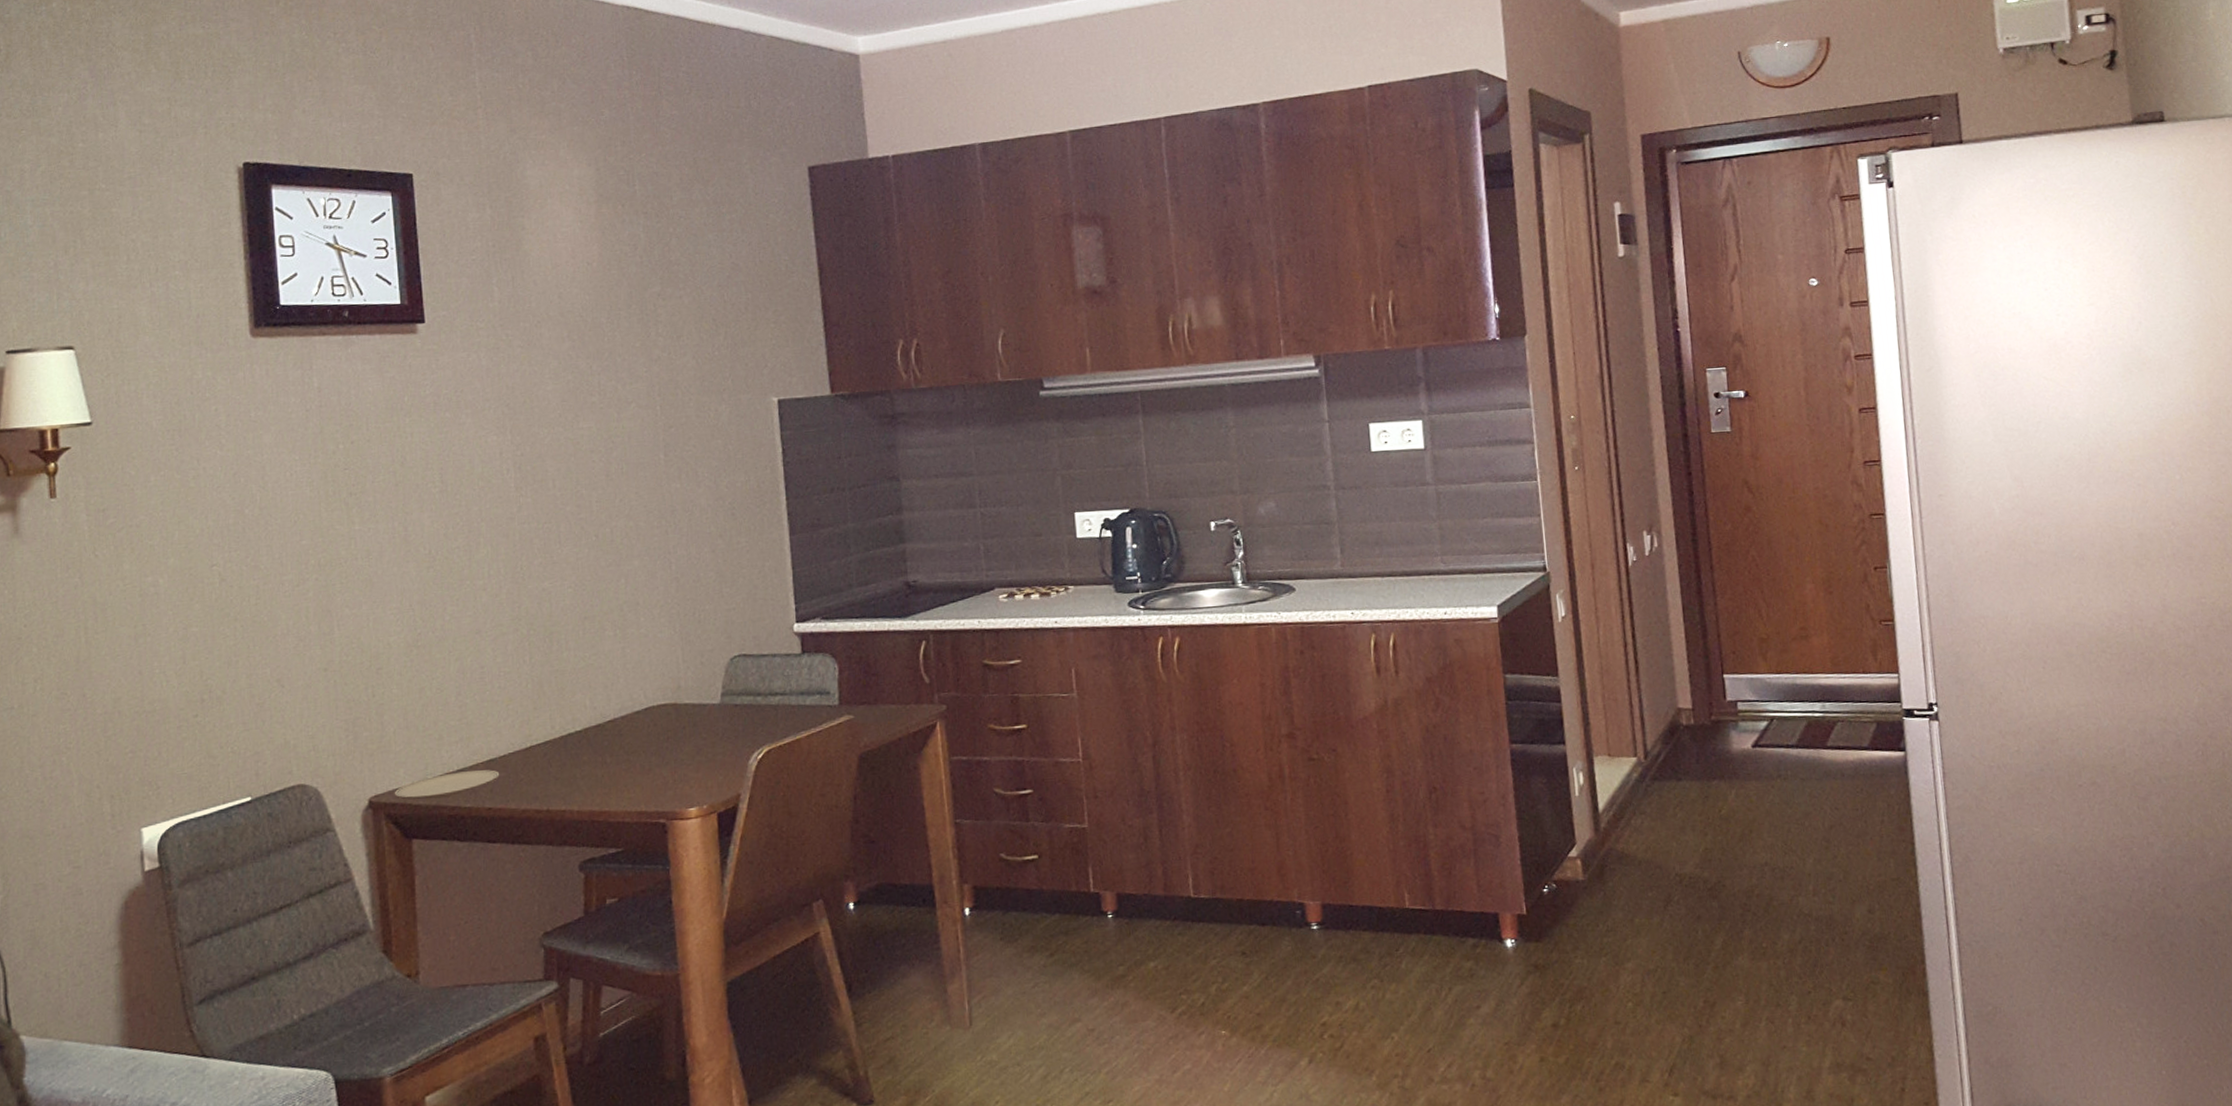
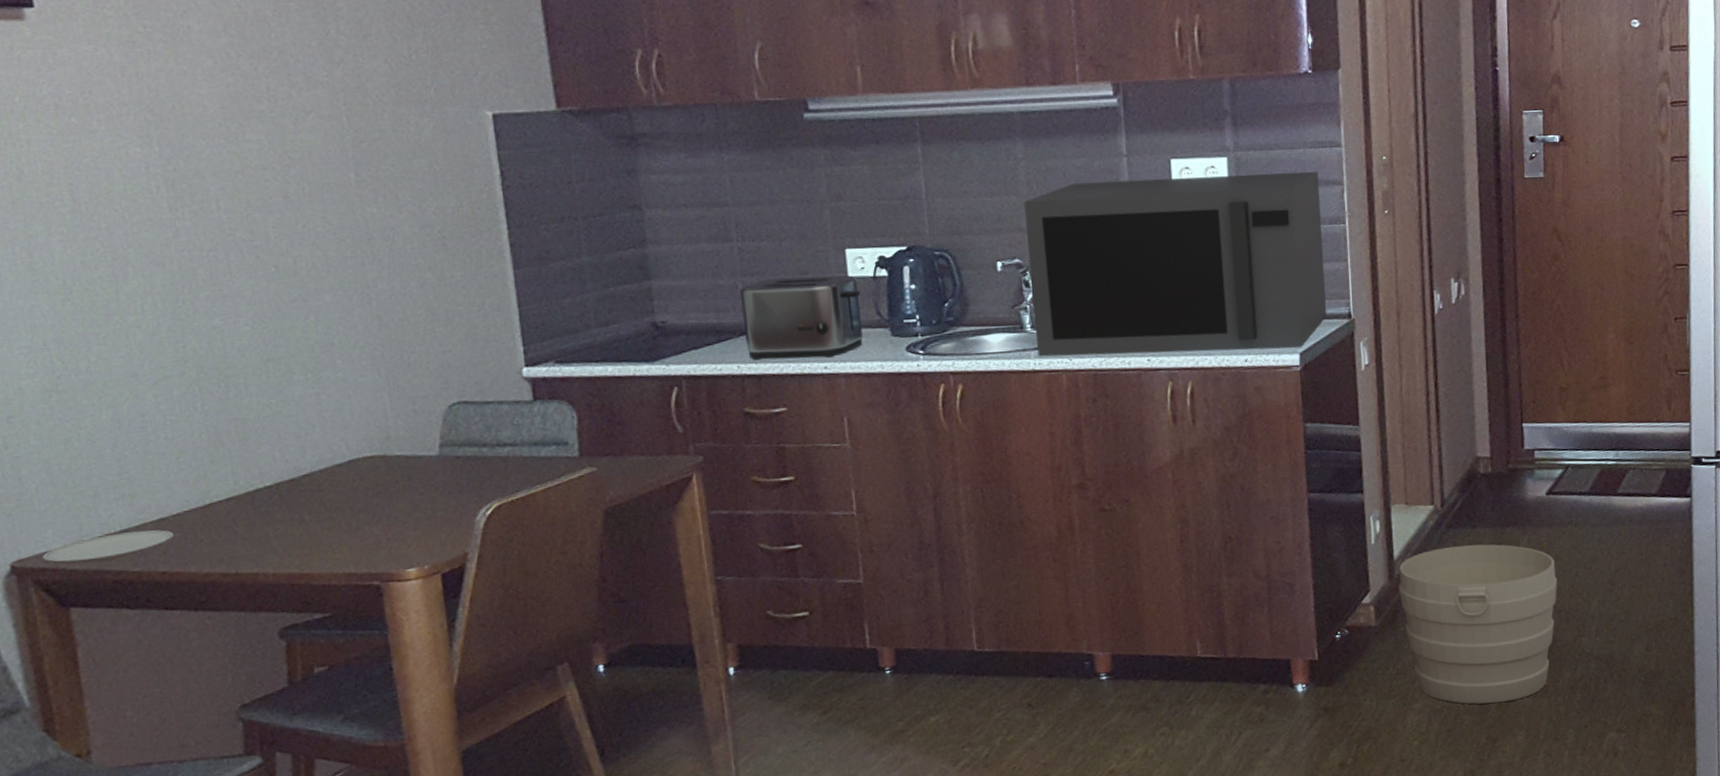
toaster: none [981,536,1090,616] -> present [739,275,864,361]
microwave: none [1234,431,1523,611] -> present [1024,171,1327,357]
bucket: none [1604,797,1770,966] -> present [1398,544,1558,705]

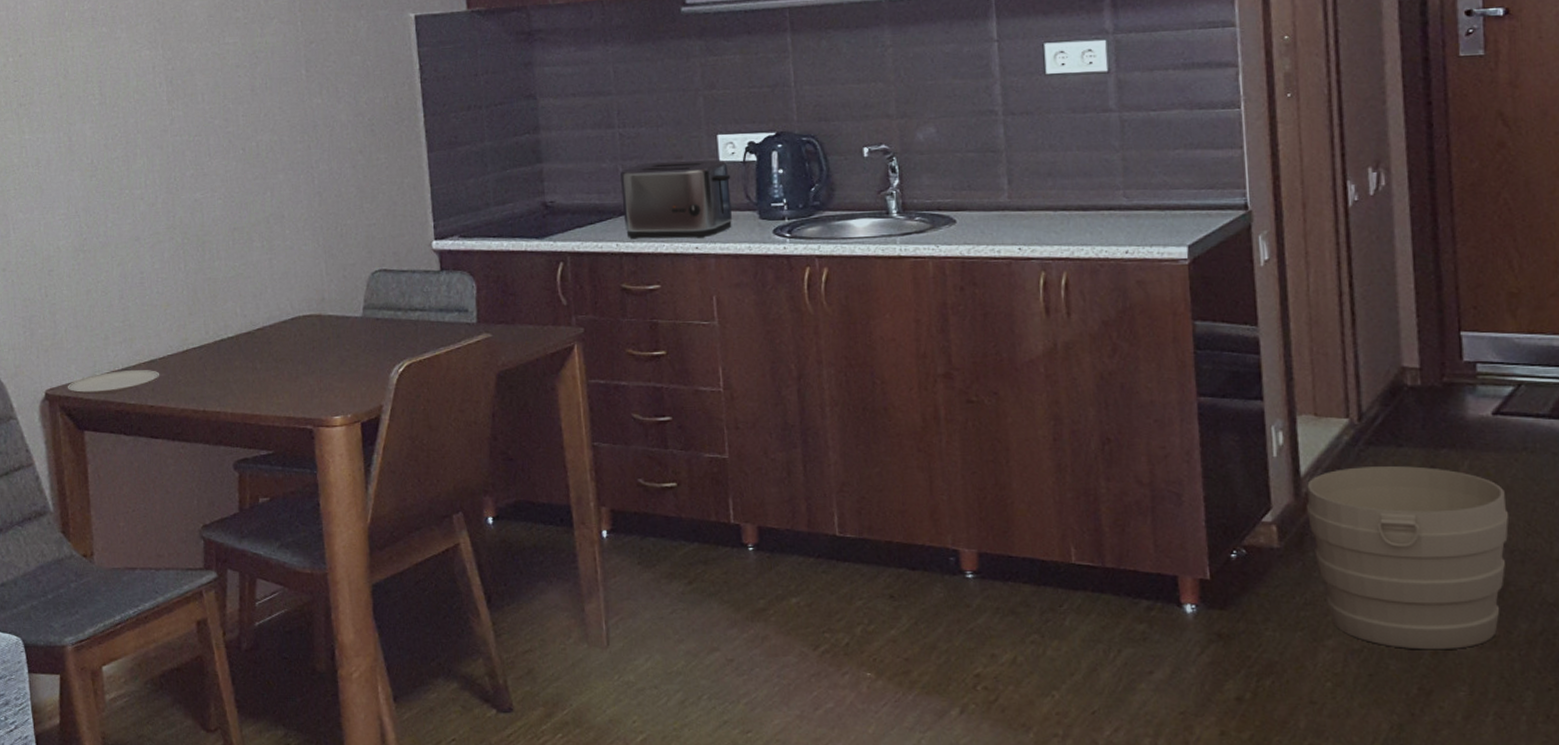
microwave: present [1024,171,1327,357] -> none [891,52,1220,243]

